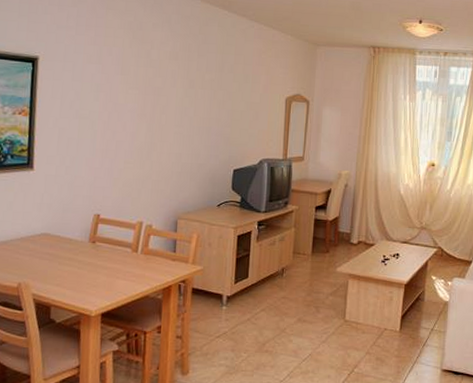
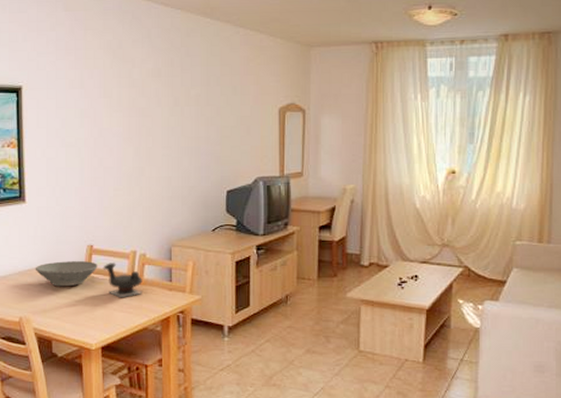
bowl: none [38,229,103,254] -> present [35,261,98,287]
teapot: none [108,232,147,267] -> present [103,263,143,298]

